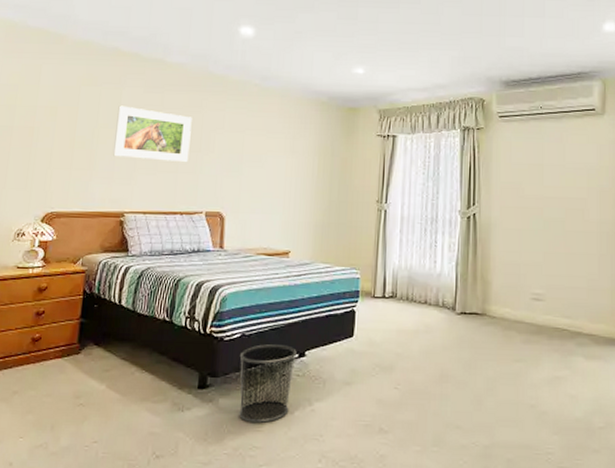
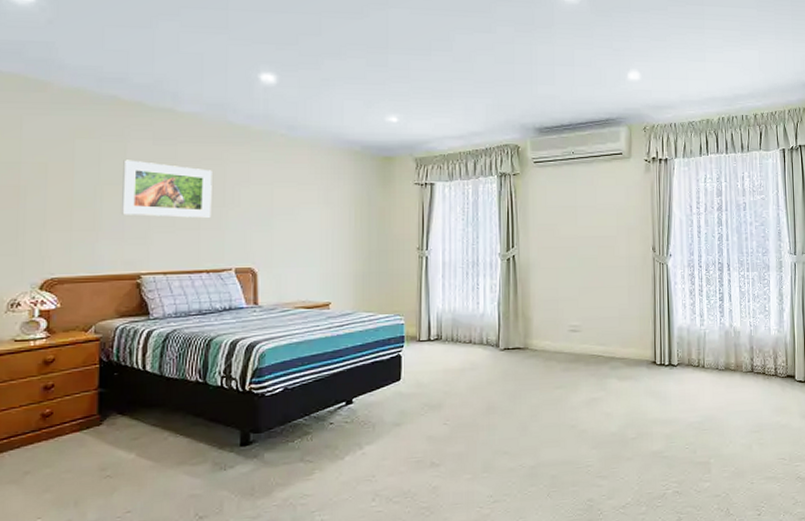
waste bin: present [239,344,297,424] -> none [283,394,344,473]

